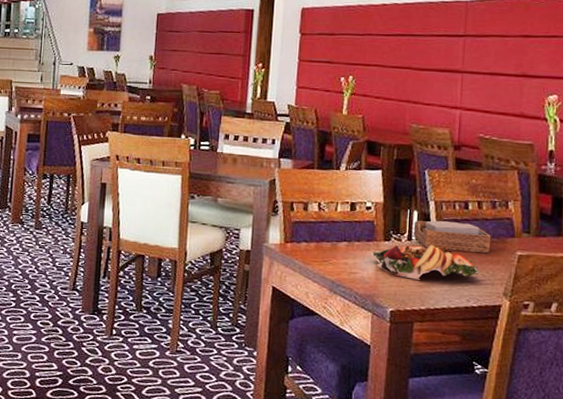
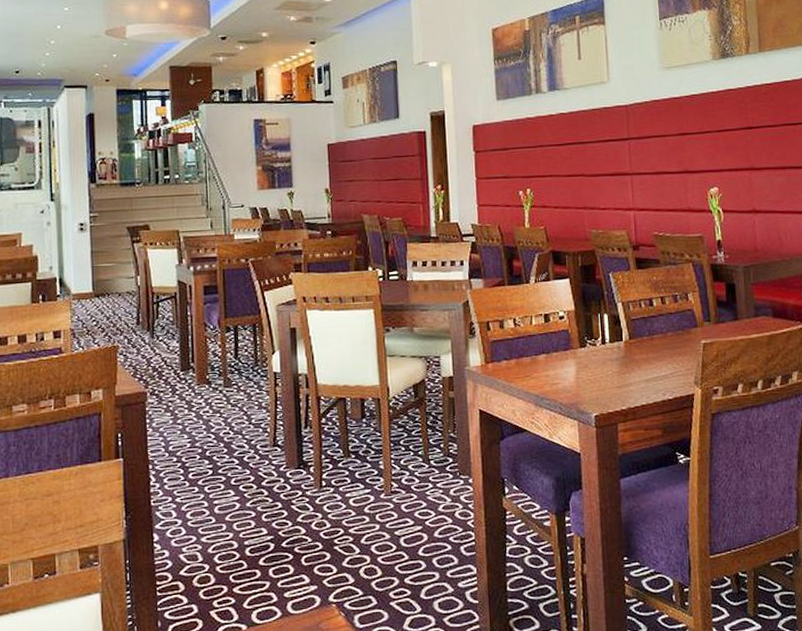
salad: present [371,245,479,280] -> none [569,344,671,382]
napkin holder: present [413,220,491,254] -> none [605,319,678,349]

